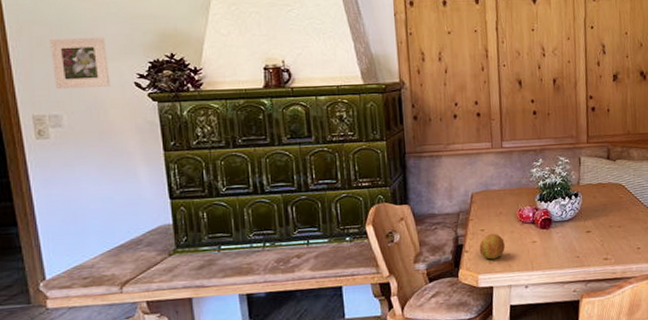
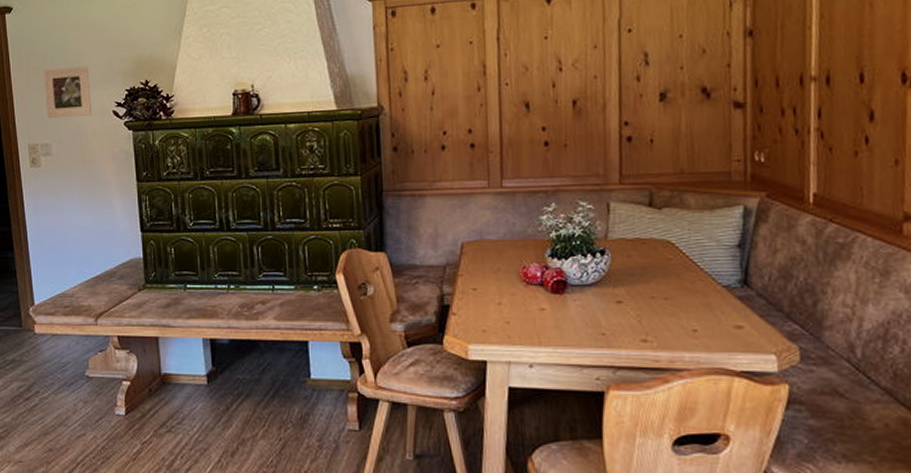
apple: present [479,233,505,260] -> none [470,294,503,327]

